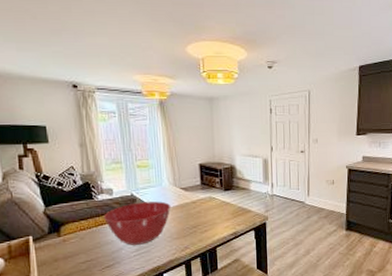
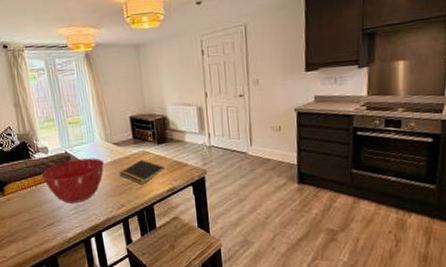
notepad: none [185,205,230,228] -> present [119,160,165,185]

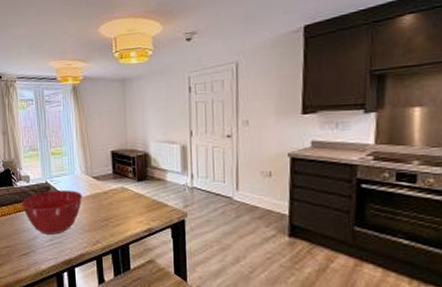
notepad: present [119,160,165,185] -> none [96,196,144,222]

